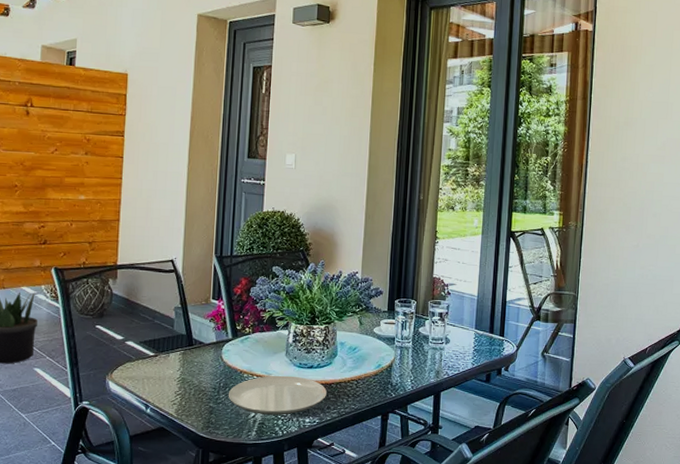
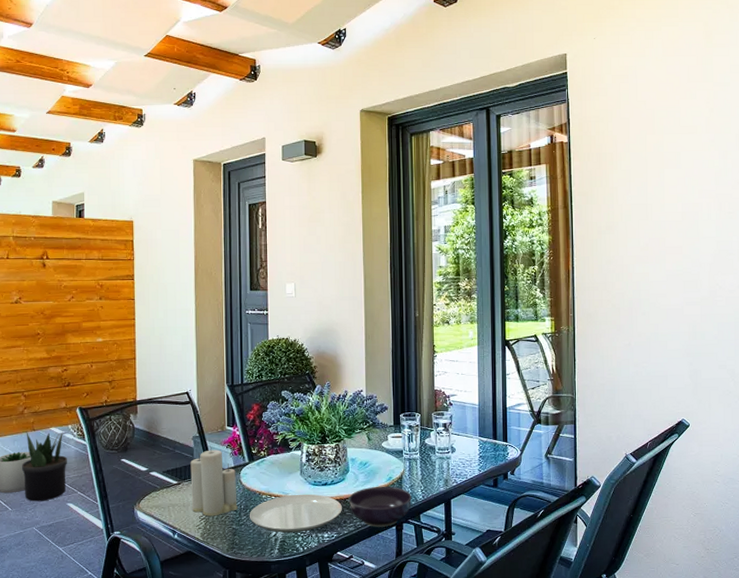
candle: none [168,320,218,393] -> present [190,448,238,517]
bowl: none [334,373,400,416] -> present [348,486,411,527]

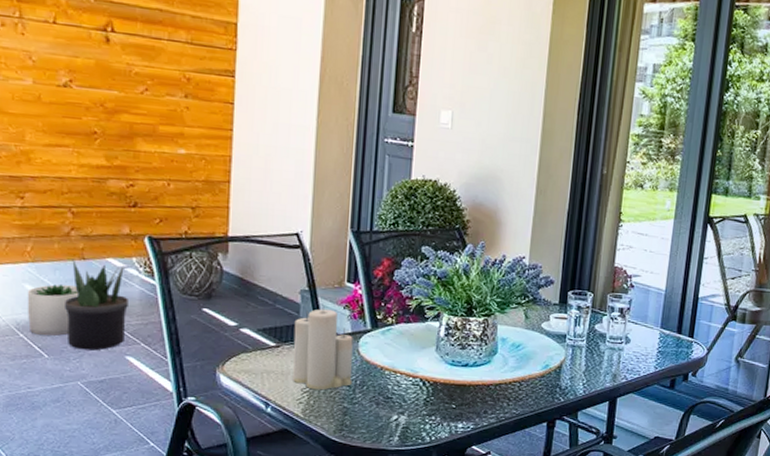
plate: present [249,494,342,533] -> none [365,373,484,419]
bowl: present [348,486,411,527] -> none [492,374,570,422]

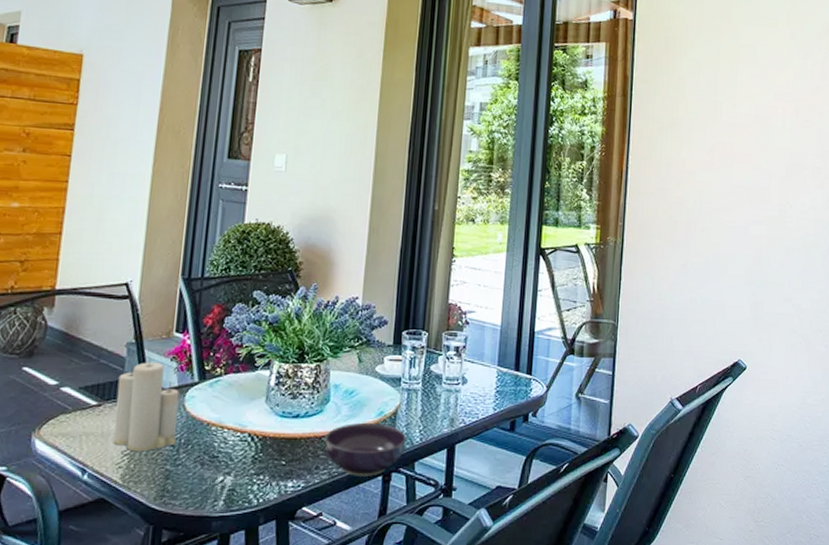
bowl: none [492,374,570,422] -> present [325,422,406,476]

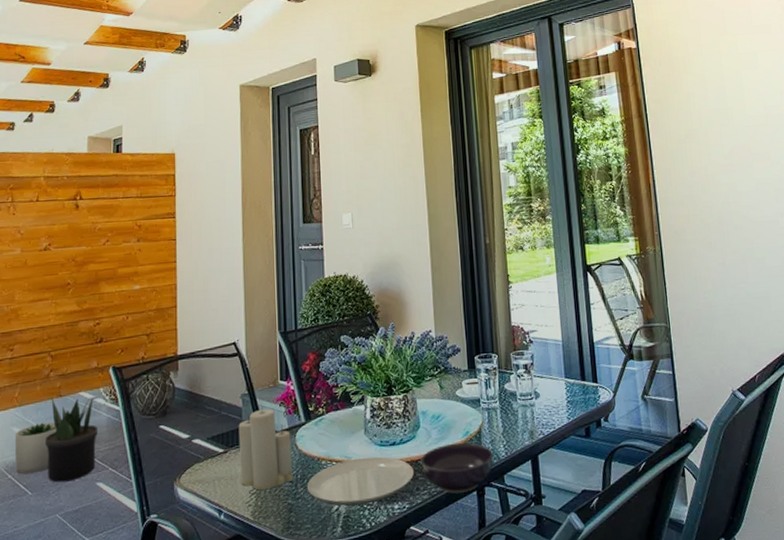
plate: none [190,427,316,478] -> present [306,456,414,506]

